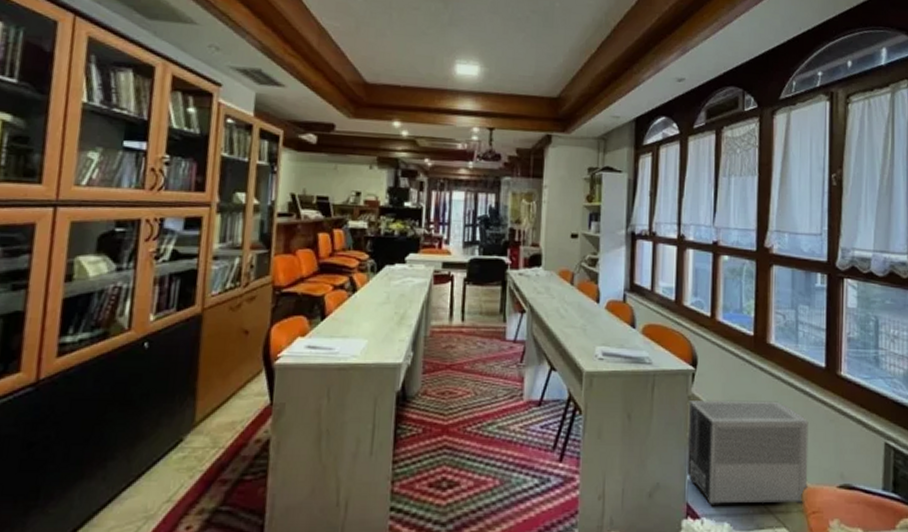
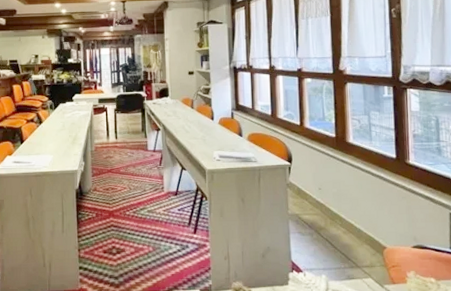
air purifier: present [686,400,809,505] -> none [287,185,387,262]

